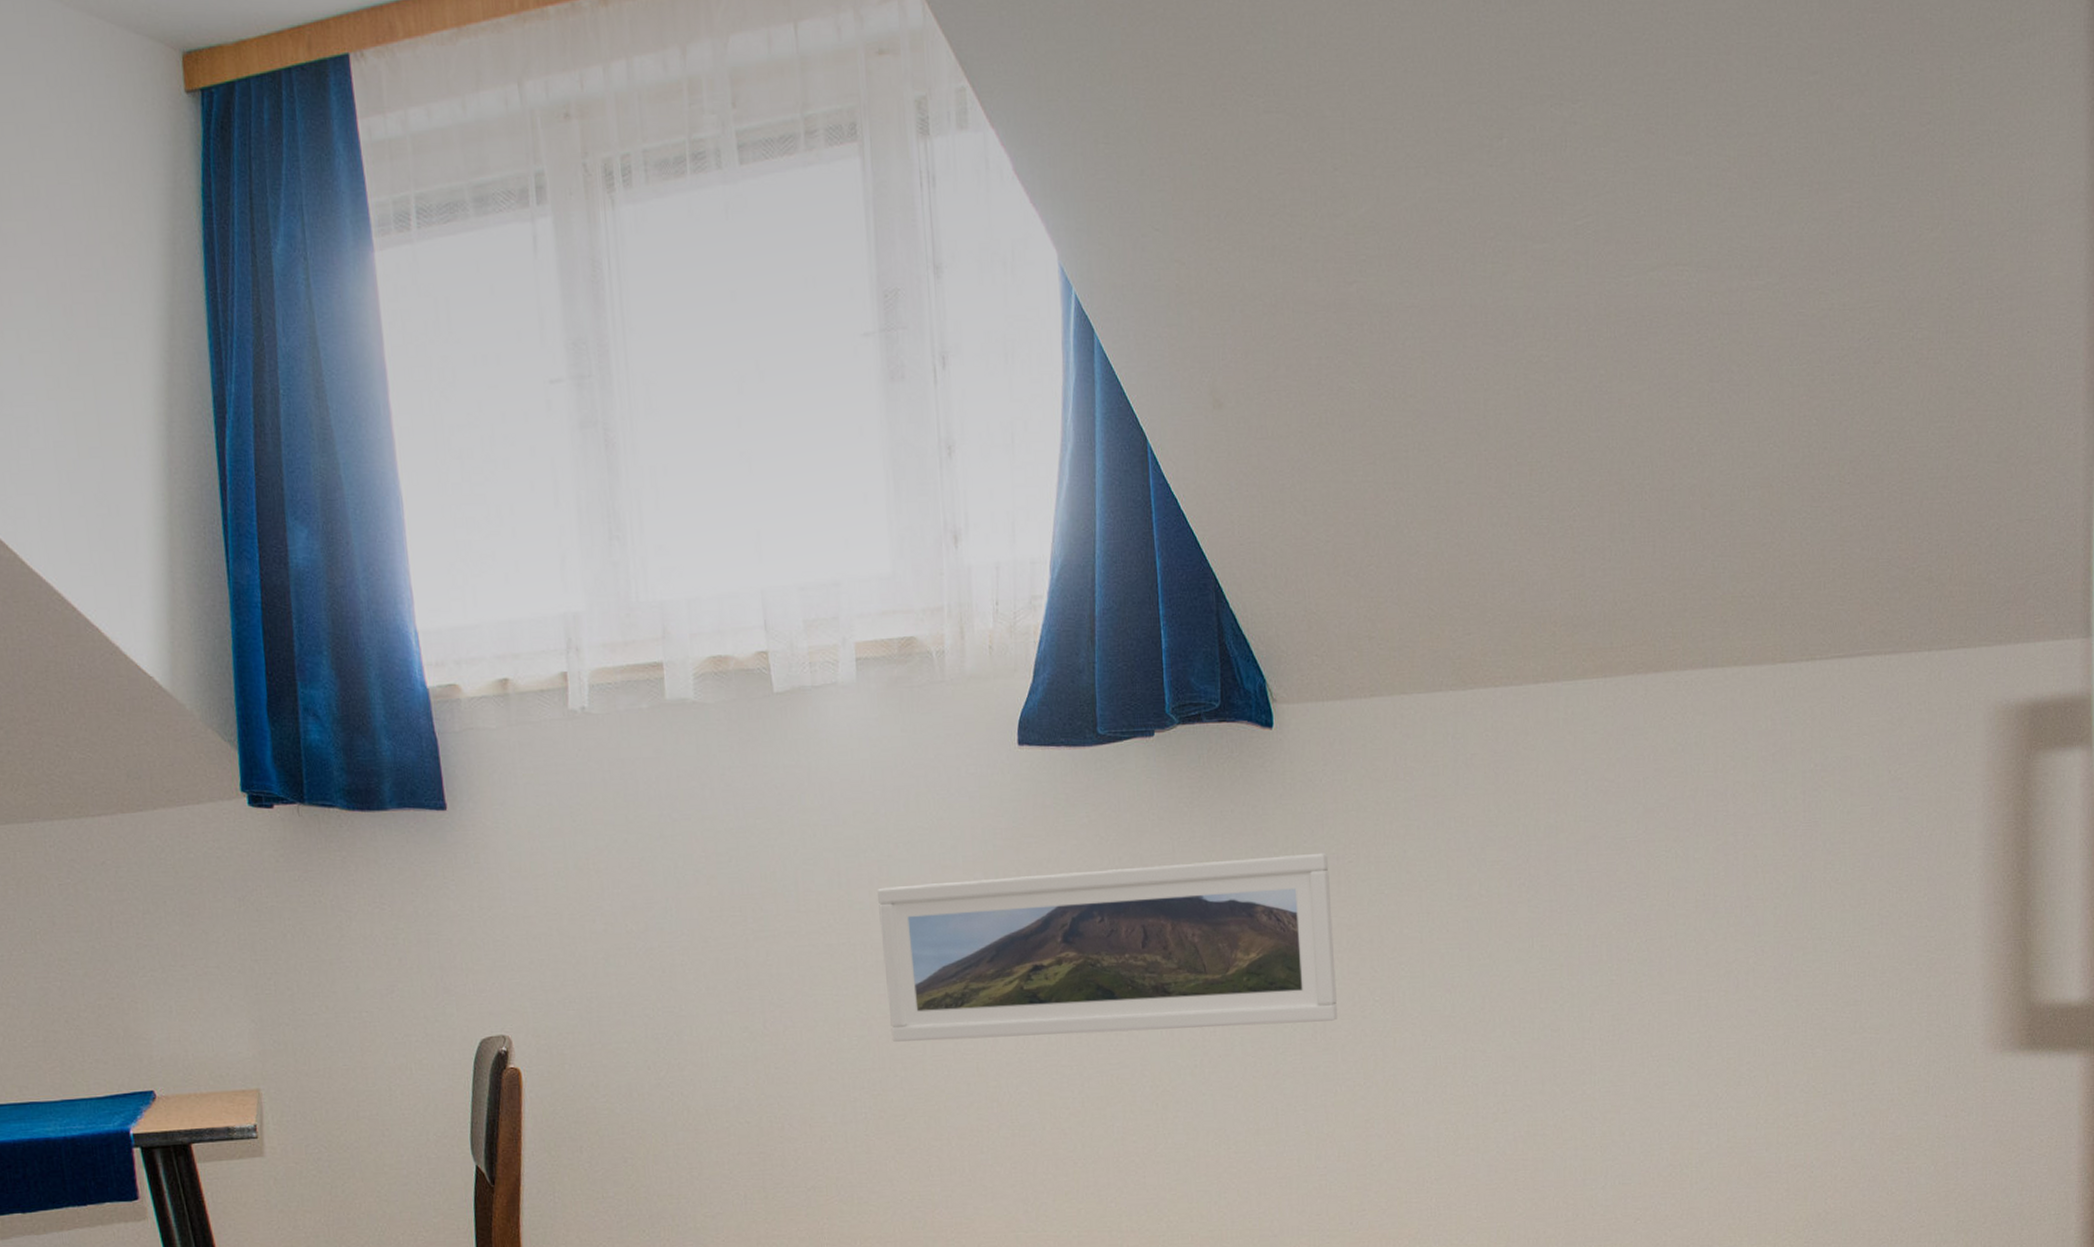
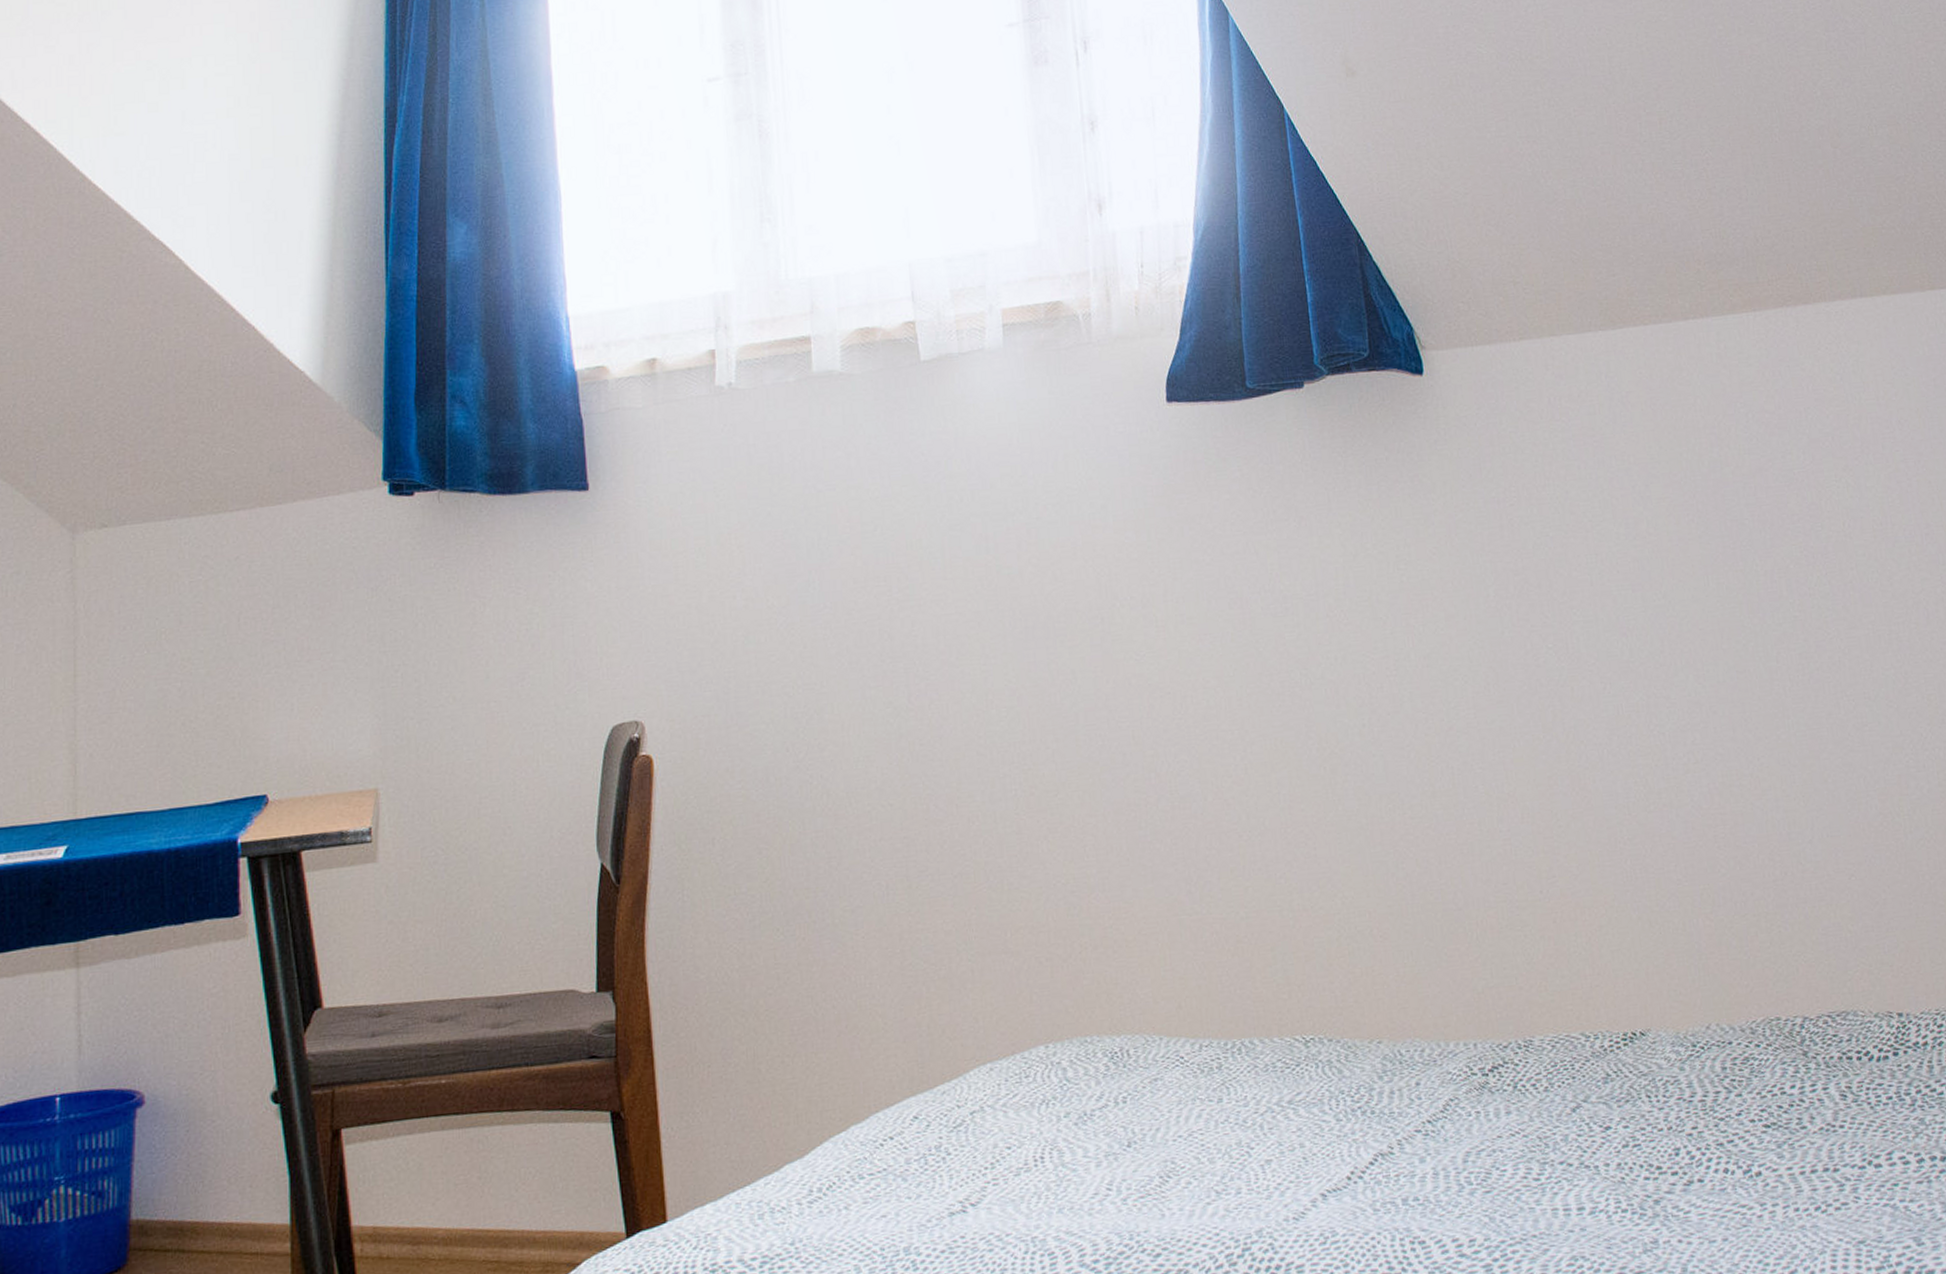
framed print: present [876,852,1338,1042] -> none [1025,496,1511,712]

